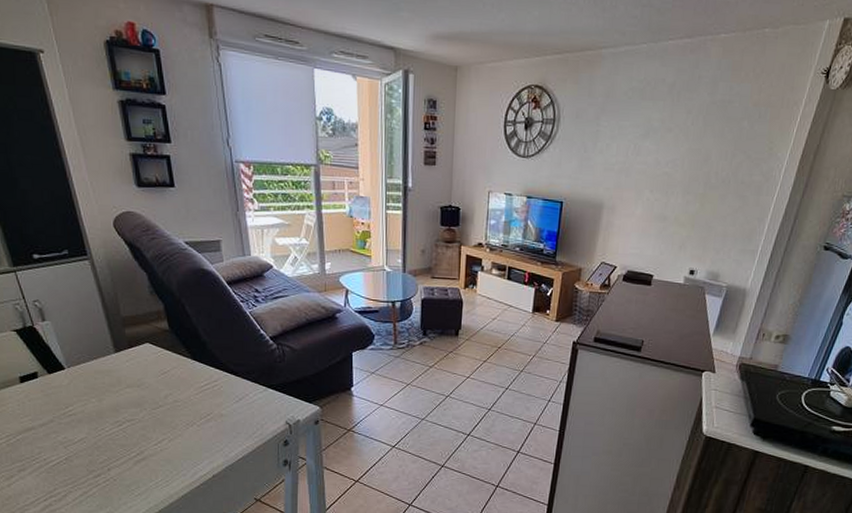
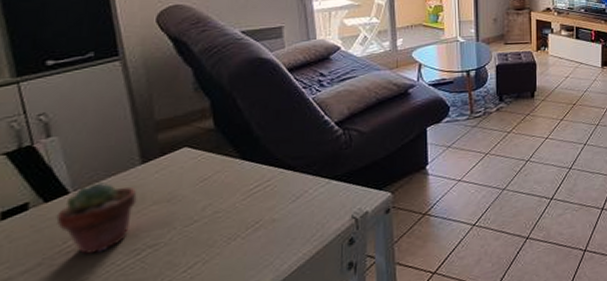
potted succulent: none [58,363,115,420] -> present [56,182,137,255]

